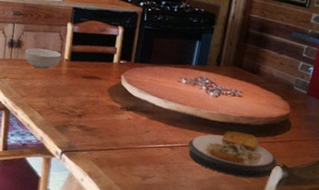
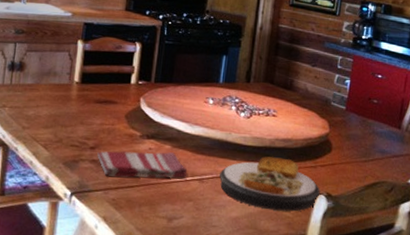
cereal bowl: present [24,48,62,70] -> none [27,70,71,95]
dish towel: none [83,119,160,145] -> present [97,151,187,178]

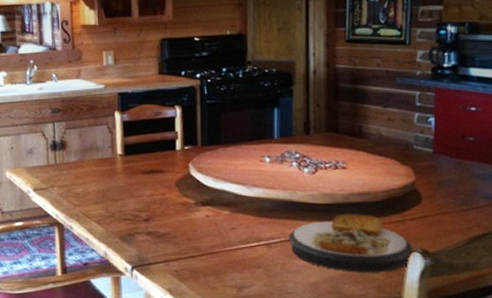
dish towel: present [97,151,187,178] -> none [152,218,252,247]

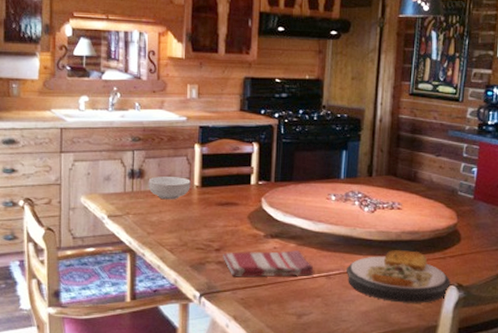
cereal bowl: none [70,146,114,171] -> present [148,176,191,200]
dish towel: none [152,218,252,247] -> present [223,250,314,277]

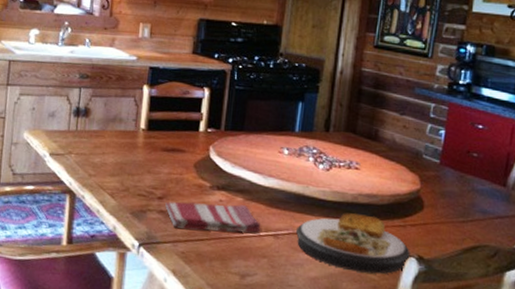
cereal bowl: present [148,176,191,200] -> none [93,116,137,142]

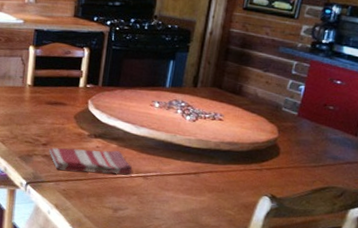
plate: present [296,213,410,274] -> none [163,158,265,210]

